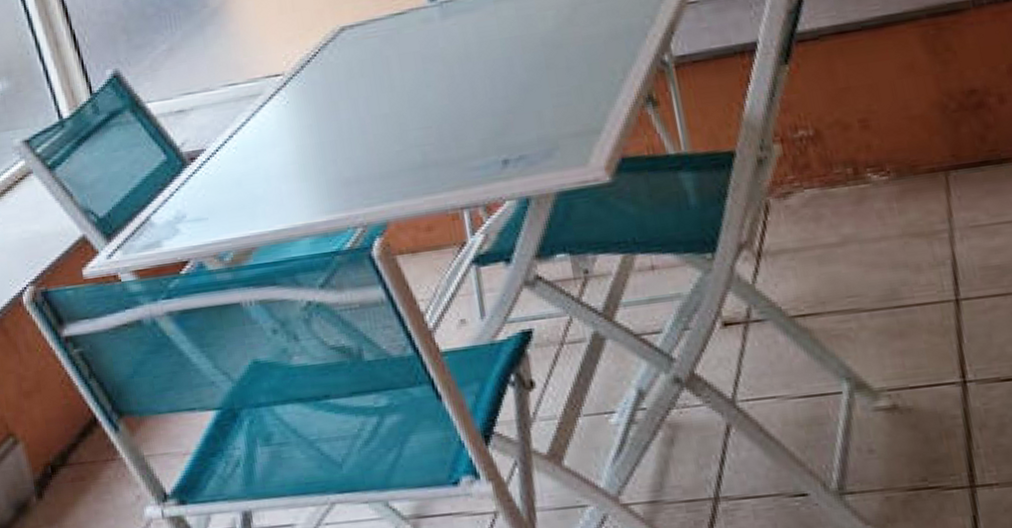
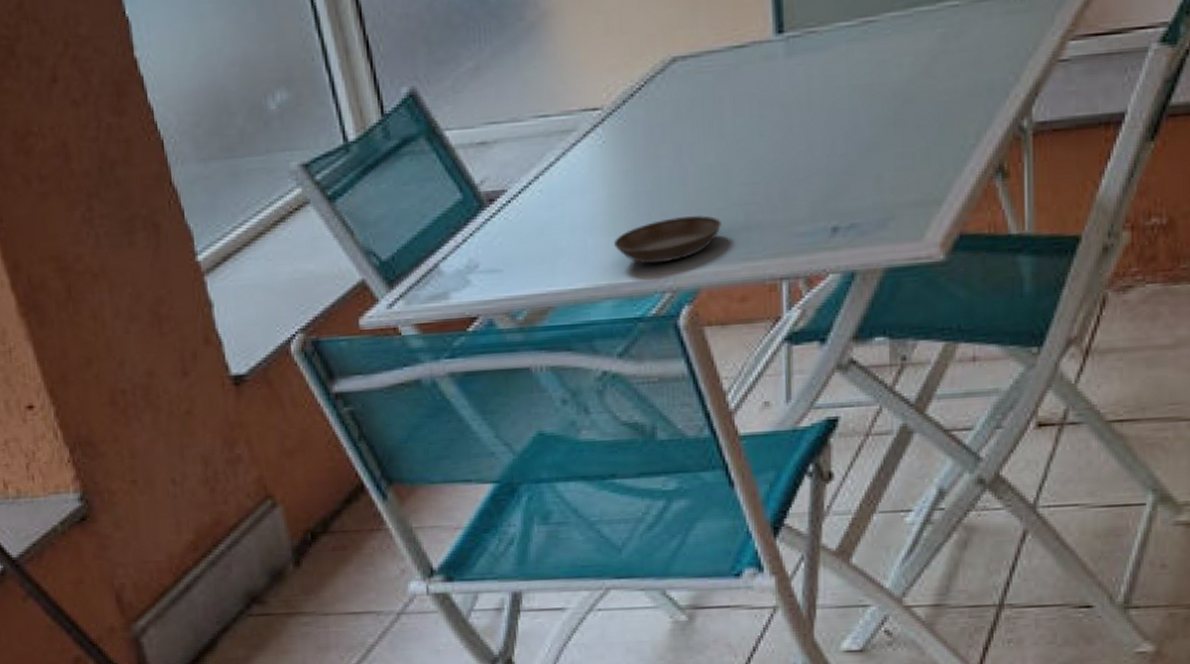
saucer: none [305,158,403,204] -> present [613,215,723,264]

